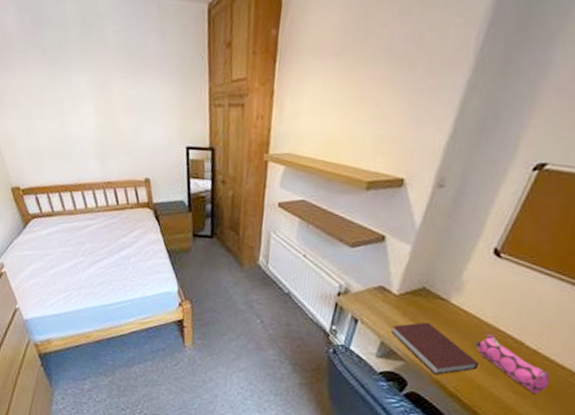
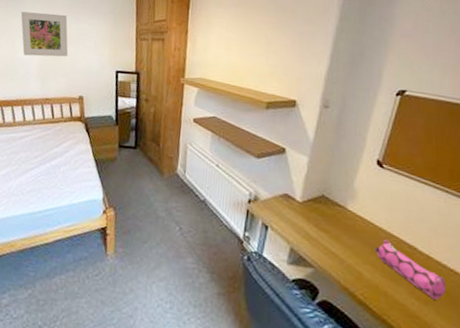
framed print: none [67,73,129,131] -> present [20,11,69,57]
notebook: present [391,322,479,375] -> none [299,228,380,282]

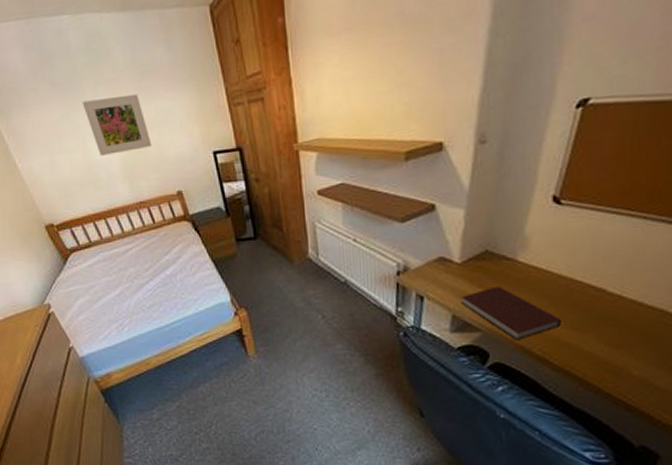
notebook: none [299,228,380,282] -> present [461,286,561,340]
pencil case: present [374,240,447,300] -> none [553,287,643,342]

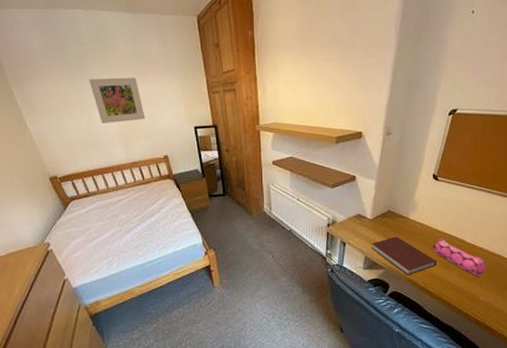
pencil case: none [553,287,643,342] -> present [432,238,487,277]

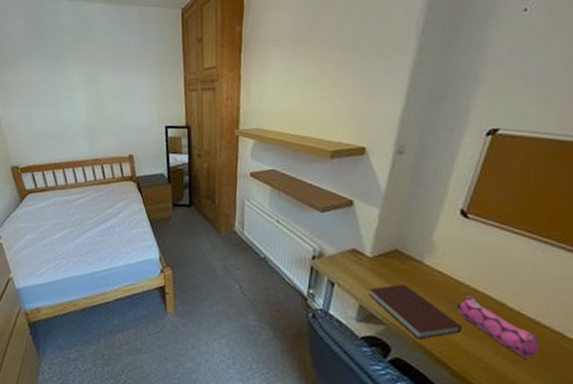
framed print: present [89,77,145,123] -> none [63,69,115,116]

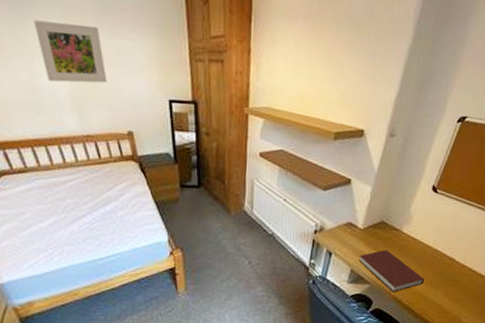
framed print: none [63,69,115,116] -> present [33,20,107,83]
pencil case: present [455,296,540,359] -> none [421,255,473,298]

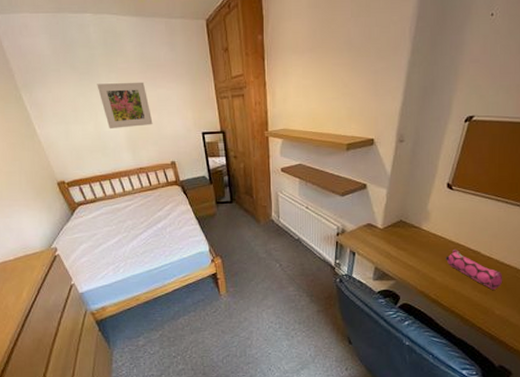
notebook: present [359,250,424,292] -> none [382,247,450,287]
pencil case: none [421,255,473,298] -> present [445,250,503,290]

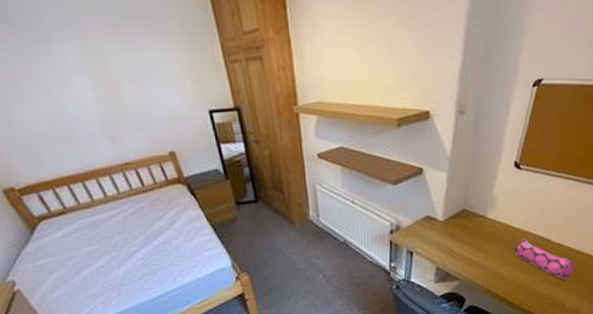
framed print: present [97,82,153,128] -> none [46,40,138,109]

